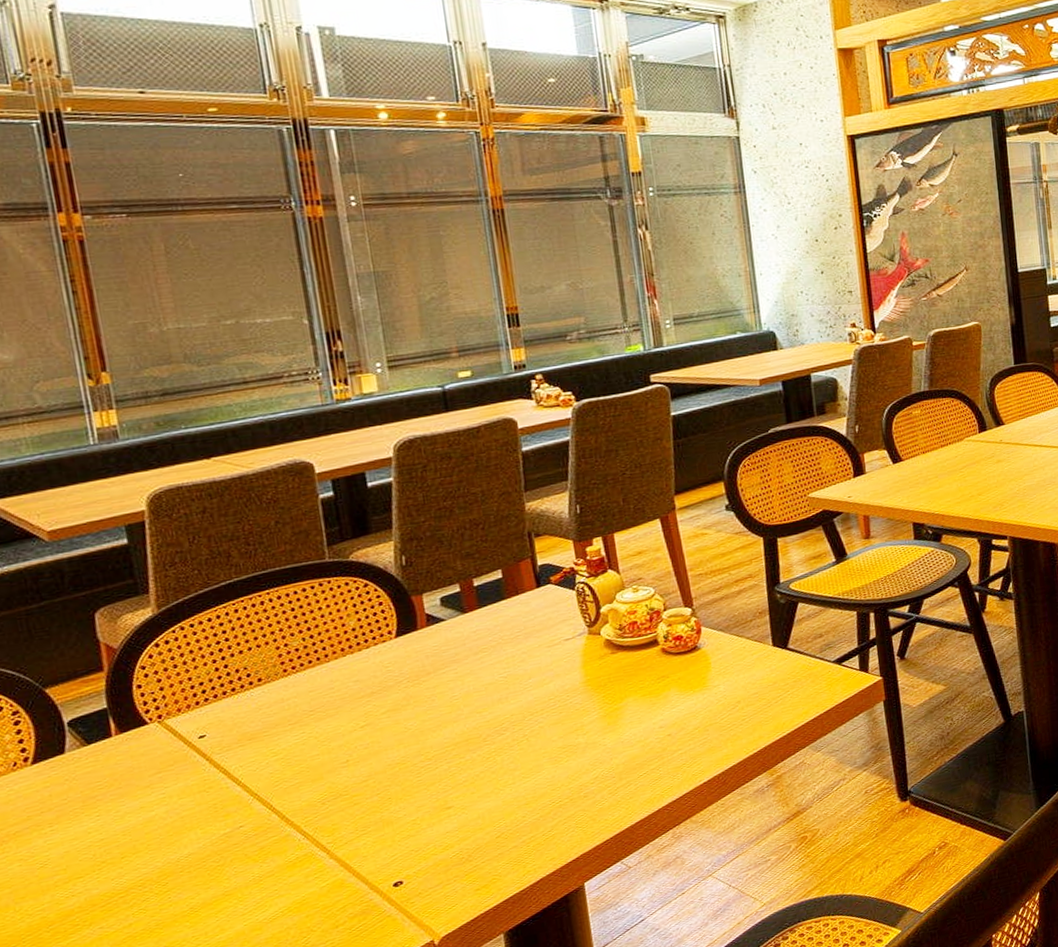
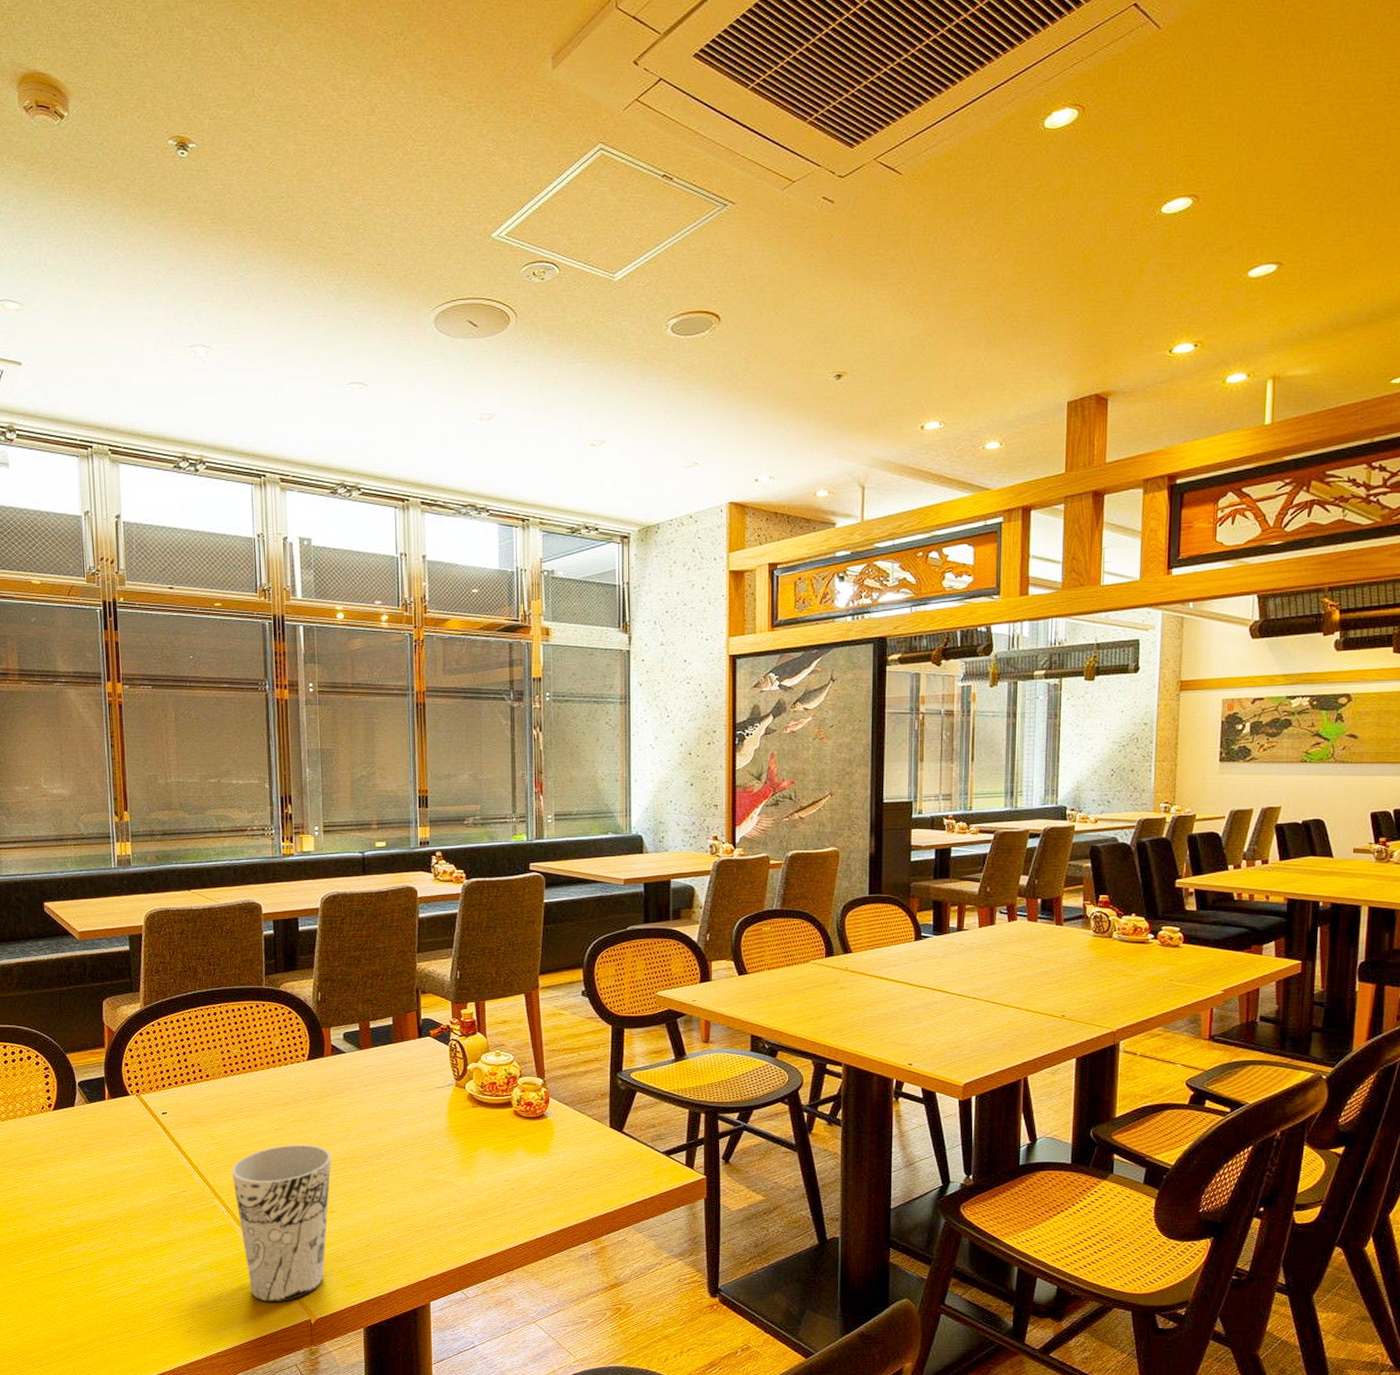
cup: none [306,735,446,934] -> present [231,1144,332,1302]

